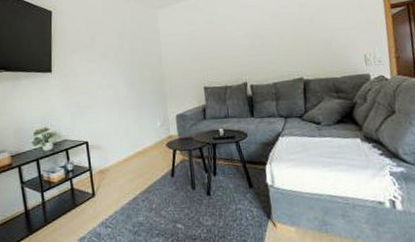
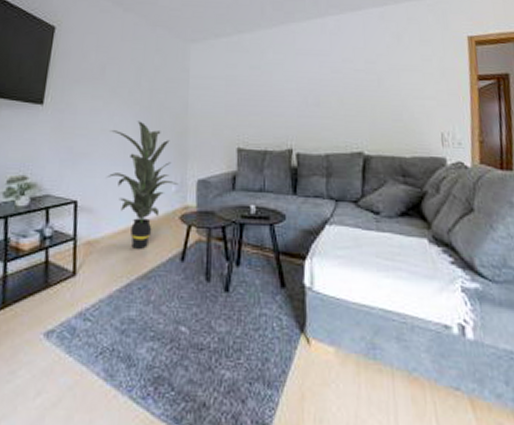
indoor plant: none [105,75,162,173] -> present [107,121,179,250]

